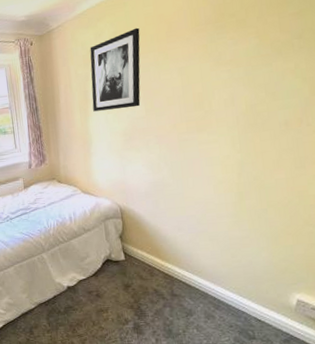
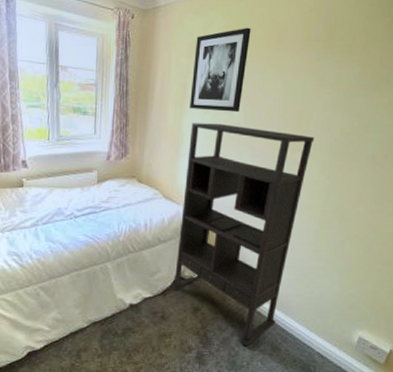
shelving unit: none [97,115,219,316] -> present [171,123,315,347]

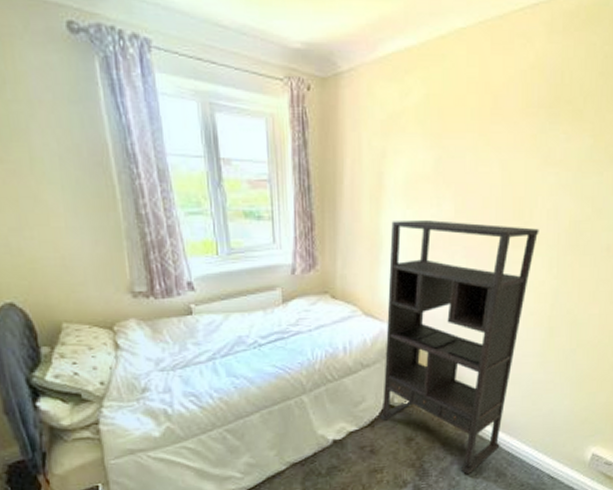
wall art: present [190,27,251,113] -> none [388,94,459,205]

